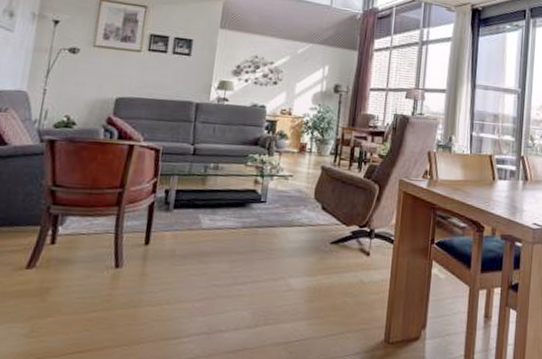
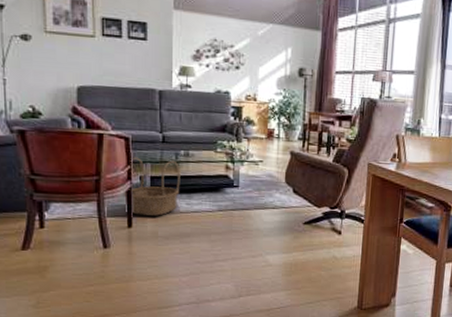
basket: none [145,169,208,233] -> present [123,157,181,216]

